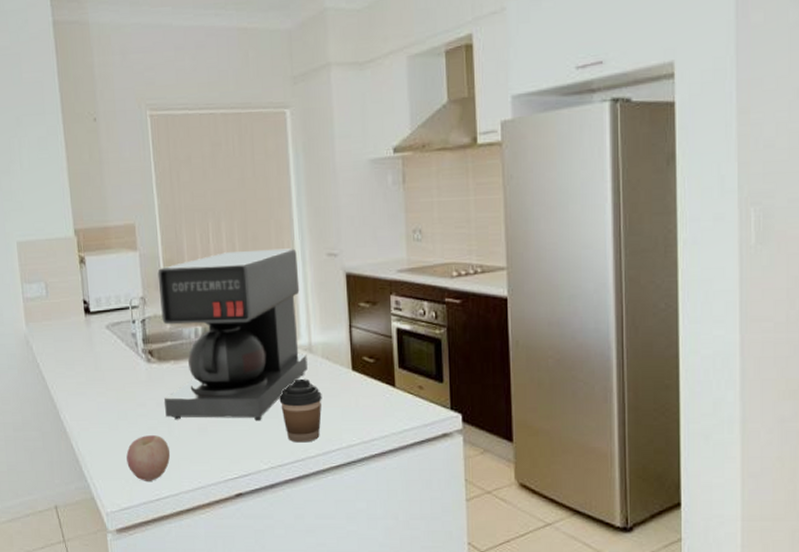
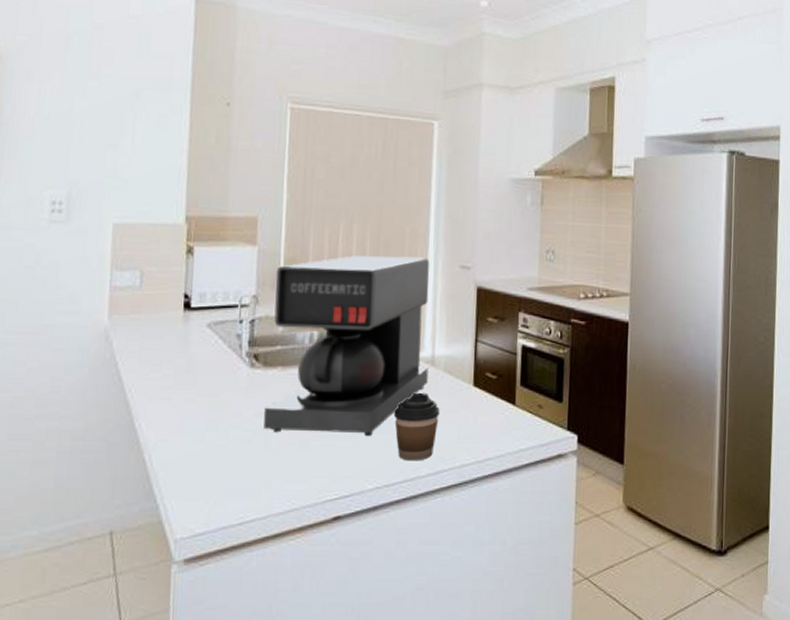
apple: present [126,435,171,481] -> none [209,449,264,502]

